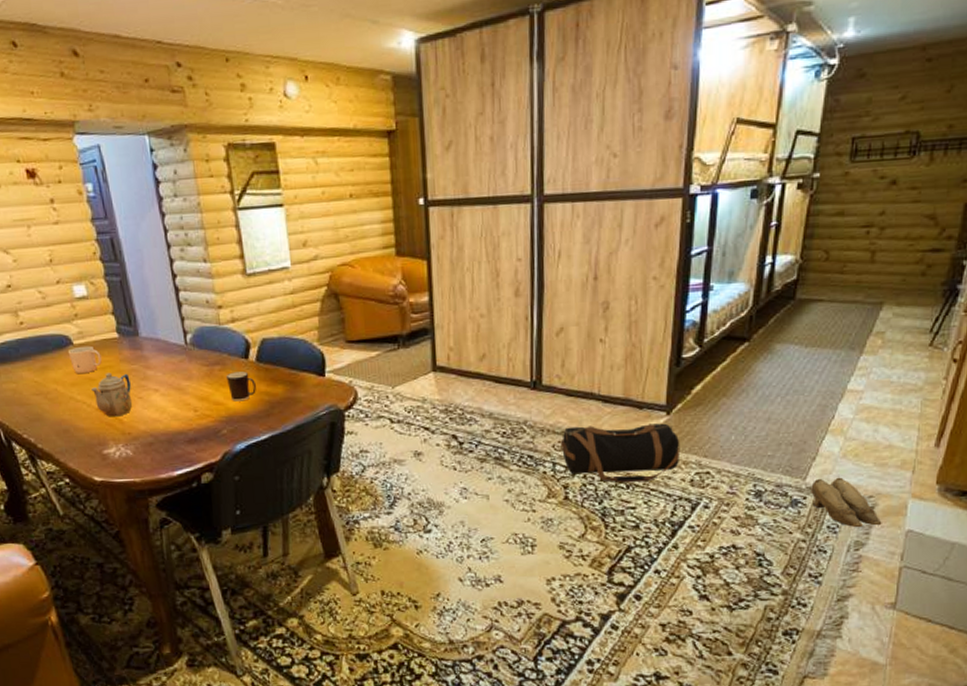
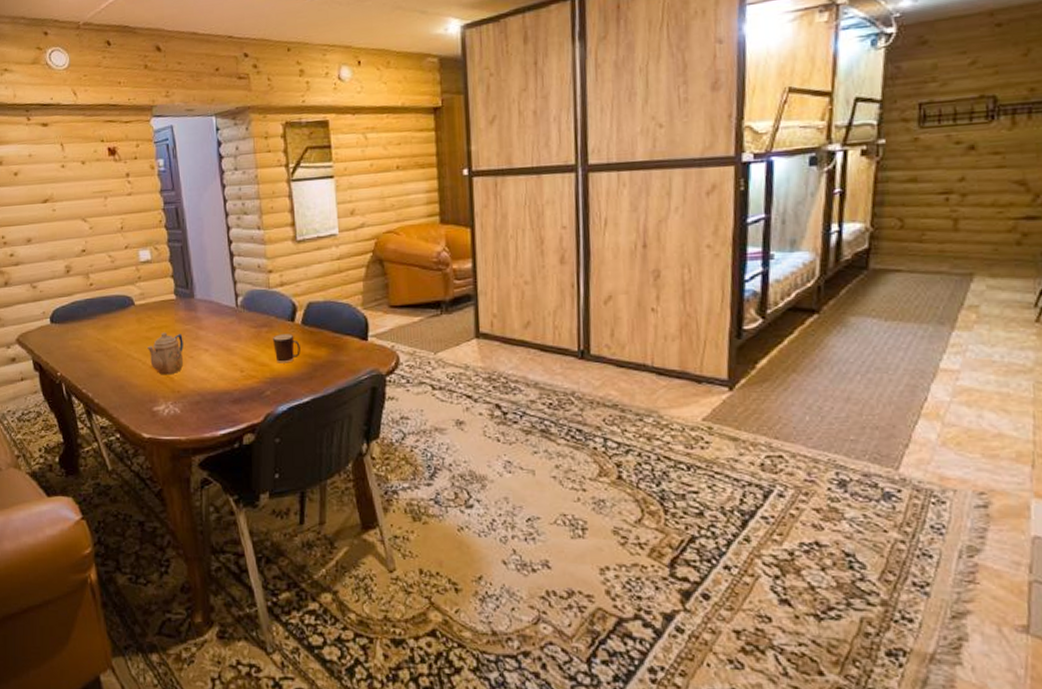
mug: present [67,345,102,374] -> none [129,306,159,333]
duffel bag: present [560,423,680,482] -> none [611,399,747,462]
slippers: present [811,477,882,528] -> none [906,468,1000,530]

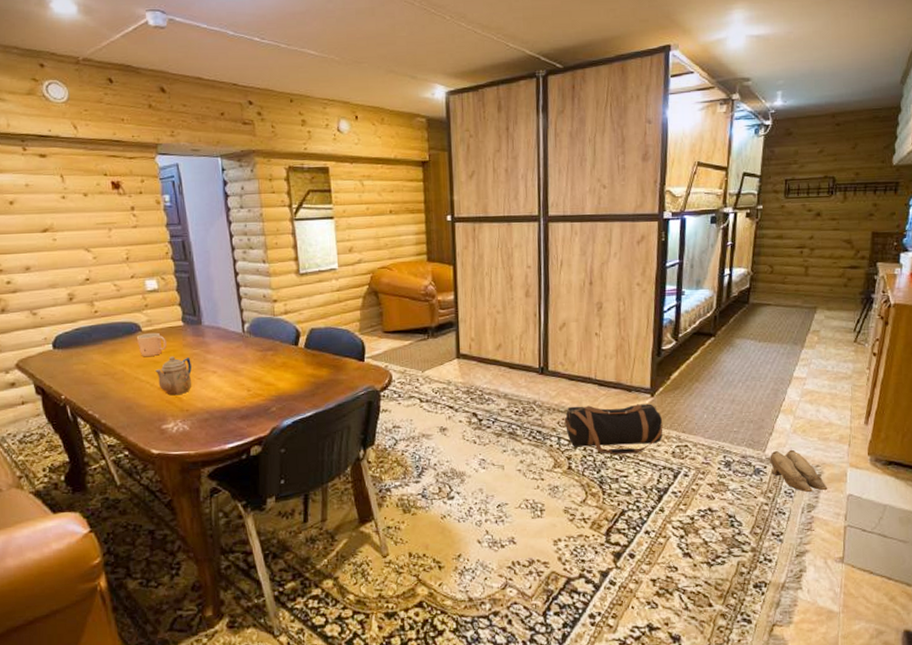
mug: none [129,306,159,333] -> present [136,332,167,357]
mug: present [272,334,300,363] -> none [277,356,304,383]
duffel bag: none [611,399,747,462] -> present [564,403,663,454]
slippers: none [906,468,1000,530] -> present [770,449,828,493]

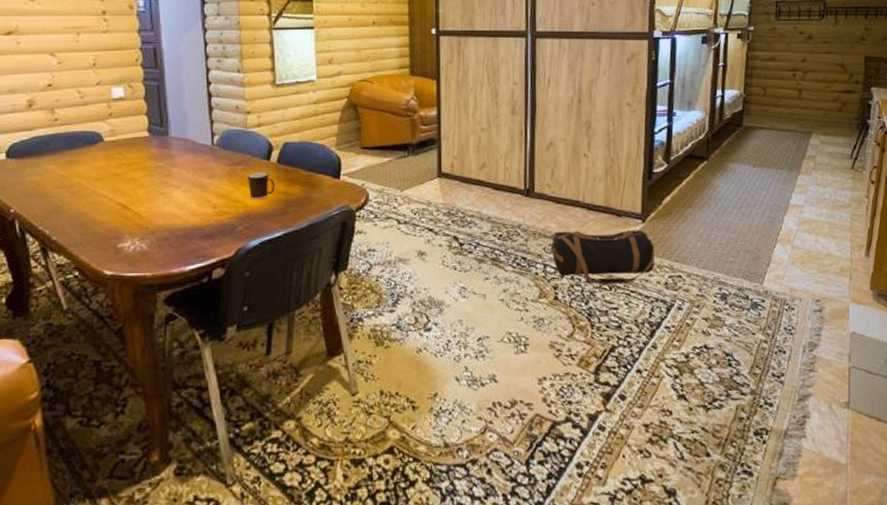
mug: present [136,332,167,357] -> none [97,143,129,170]
teapot: present [155,356,192,396] -> none [115,169,154,212]
mug: none [277,356,304,383] -> present [247,172,274,200]
slippers: present [770,449,828,493] -> none [767,282,830,330]

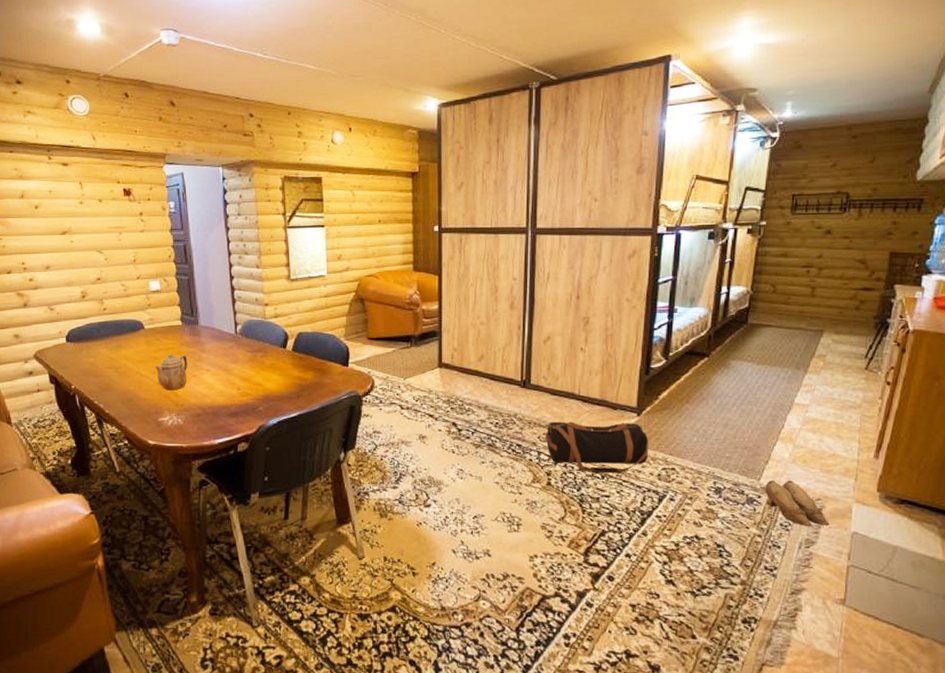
teapot: none [115,169,154,212] -> present [155,353,187,391]
mug: present [247,172,274,200] -> none [266,359,290,383]
slippers: none [767,282,830,330] -> present [765,479,830,527]

